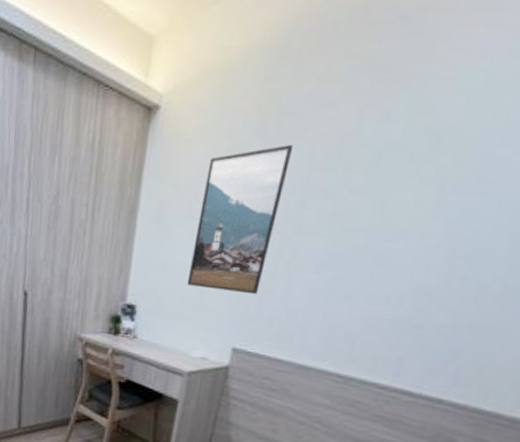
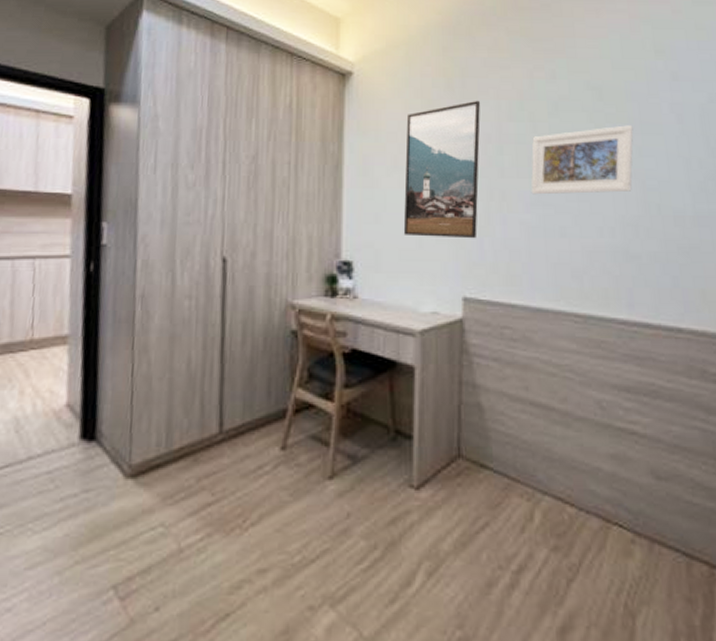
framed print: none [324,182,466,259] -> present [531,125,633,195]

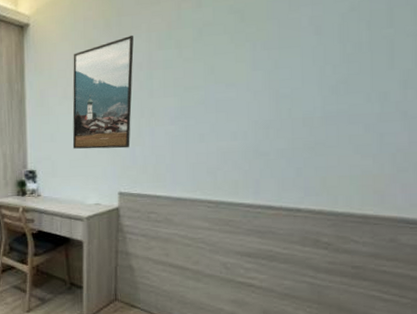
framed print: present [531,125,633,195] -> none [175,41,271,110]

